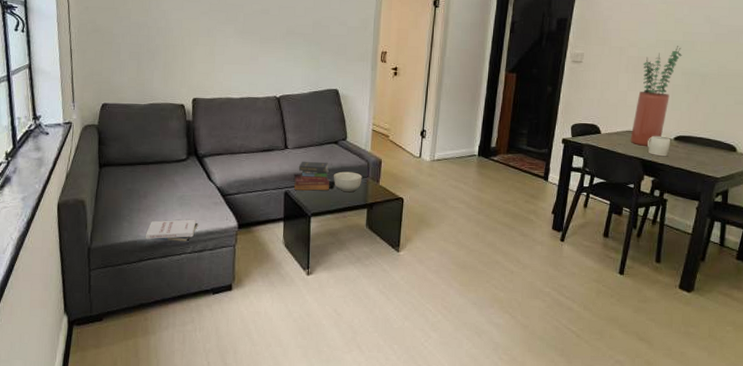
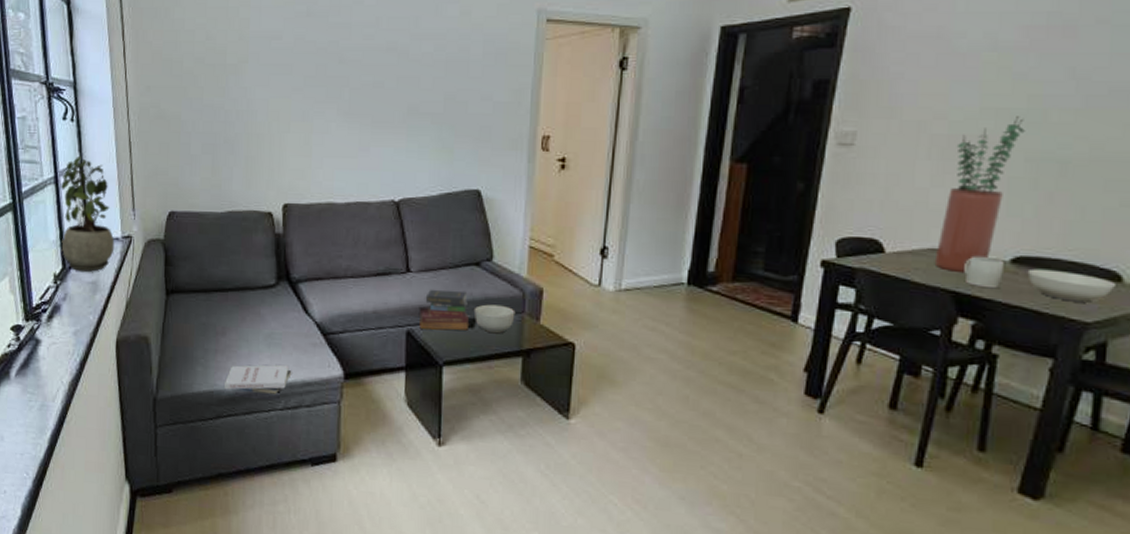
potted plant: none [12,59,58,150] -> present [61,155,115,272]
bowl: none [683,143,733,165] -> present [1027,268,1115,302]

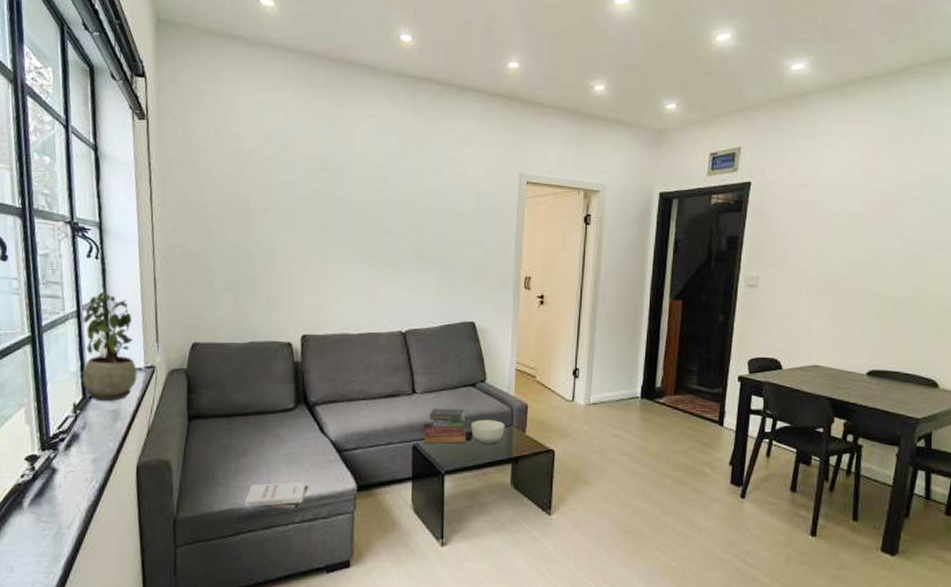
vase: present [934,116,1025,274] -> none [816,266,871,384]
mug: present [964,255,1004,289] -> none [837,370,862,395]
bowl: present [1027,268,1115,302] -> none [878,379,934,403]

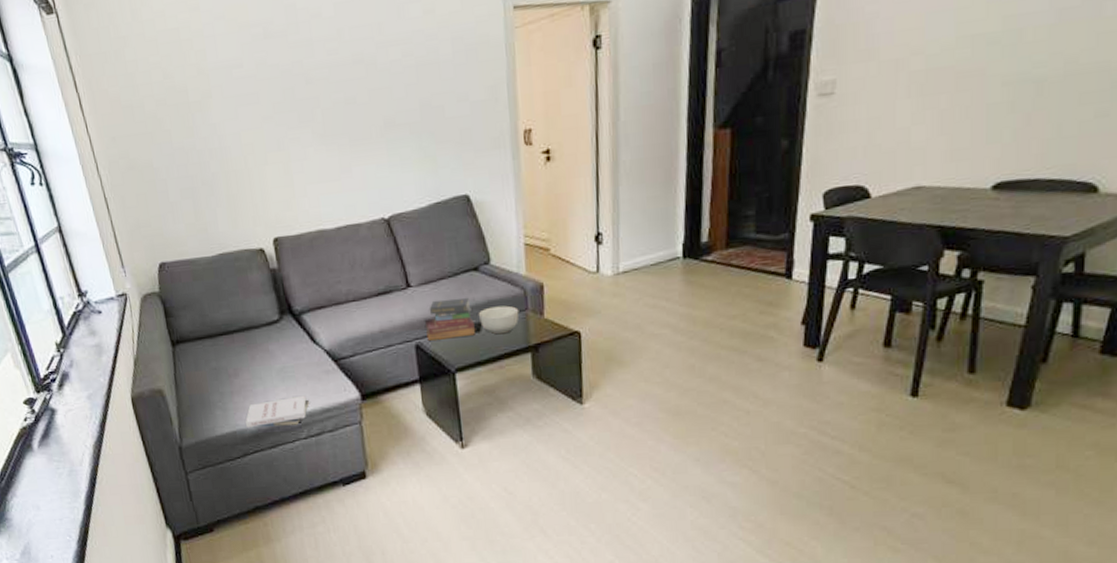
potted plant: present [82,291,138,401] -> none [43,219,112,336]

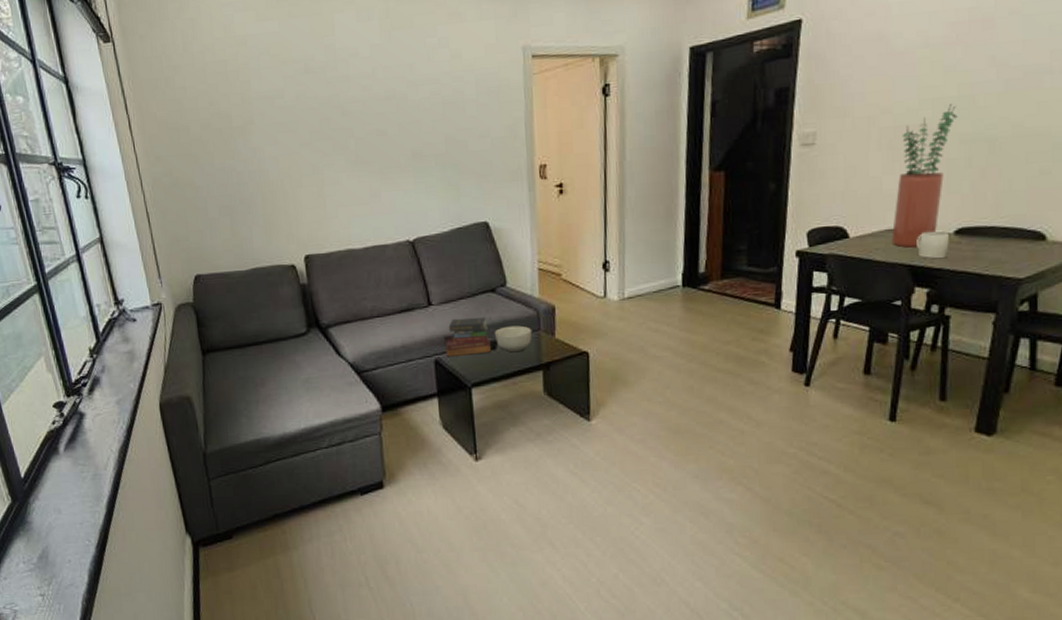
books: present [245,395,310,428] -> none [269,405,333,437]
vase: none [919,40,1001,207] -> present [891,104,958,249]
mug: none [948,186,985,219] -> present [916,231,949,259]

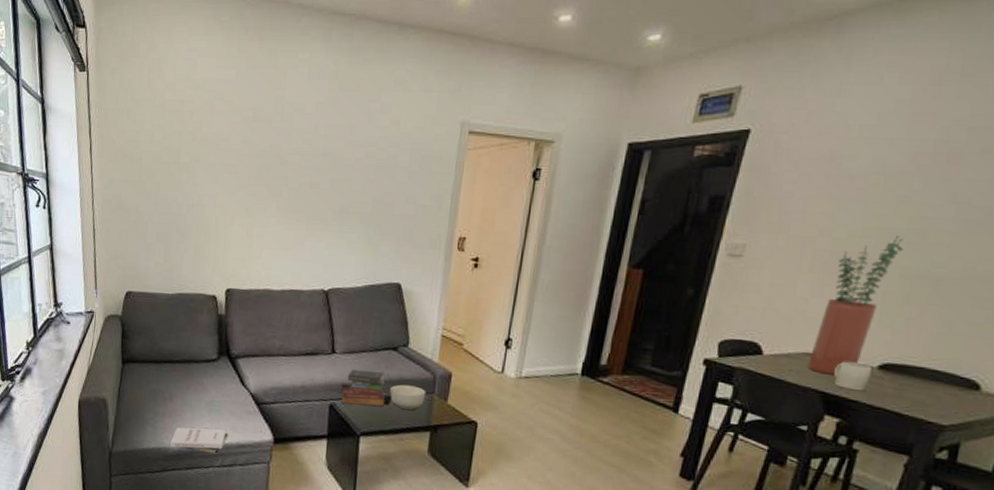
books: none [269,405,333,437] -> present [169,427,229,453]

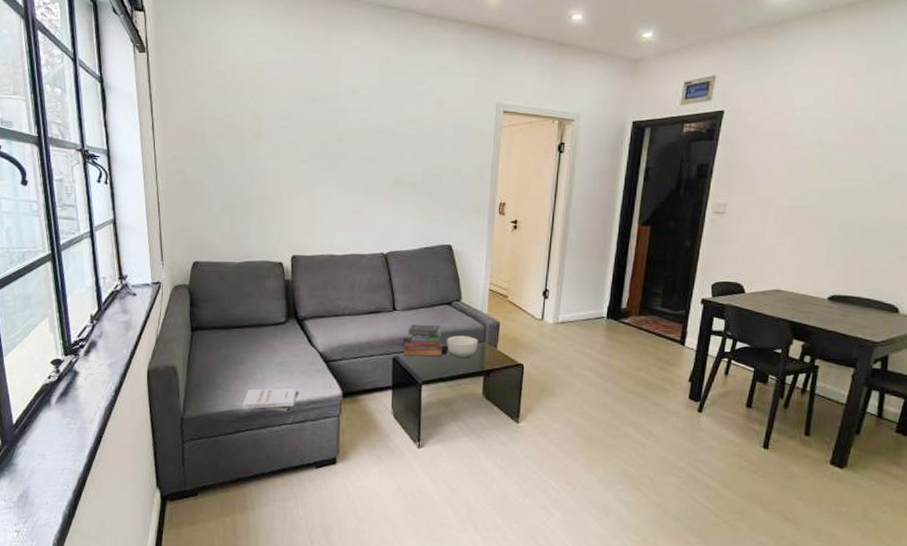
vase: present [807,236,904,377] -> none [778,194,839,308]
mug: present [834,361,872,392] -> none [798,295,824,319]

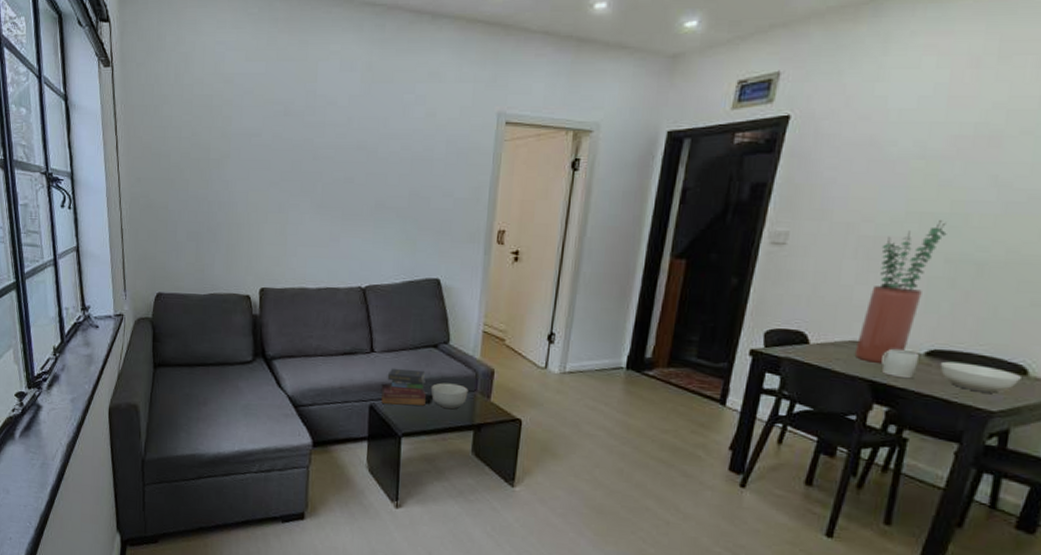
books: present [241,387,299,411] -> none [204,432,266,459]
vase: none [778,194,839,308] -> present [854,220,947,365]
mug: none [798,295,824,319] -> present [881,348,919,379]
bowl: none [838,304,894,328] -> present [939,361,1021,393]

